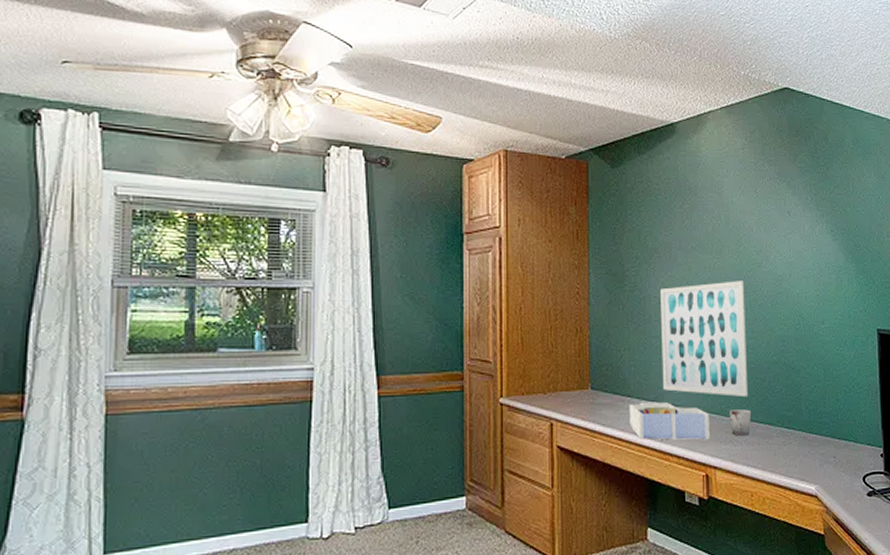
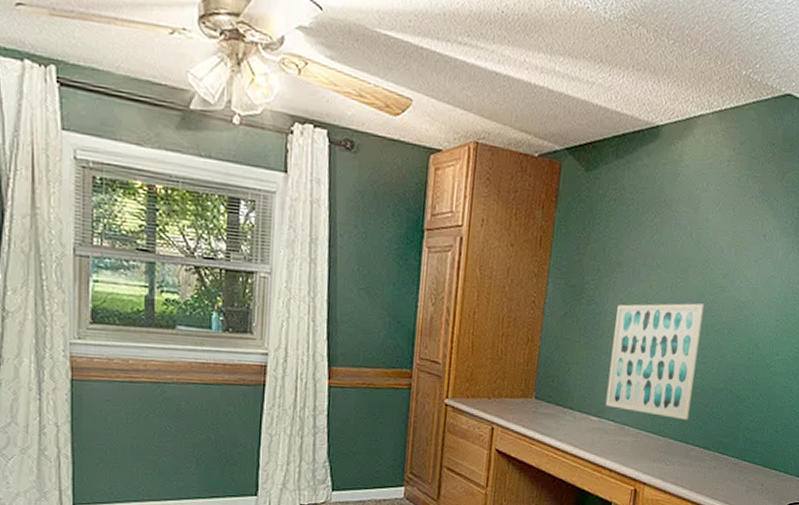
desk organizer: present [629,401,710,440] -> none [568,415,647,456]
cup: present [729,409,752,436] -> none [666,431,689,457]

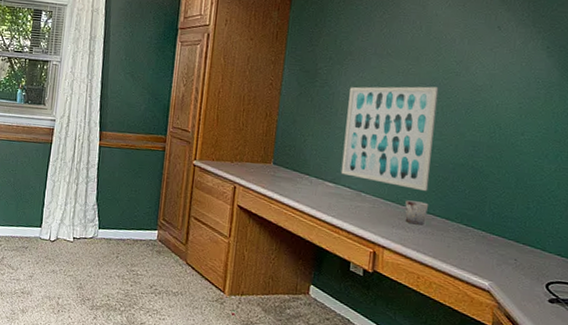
cup: none [666,431,689,457] -> present [405,200,429,226]

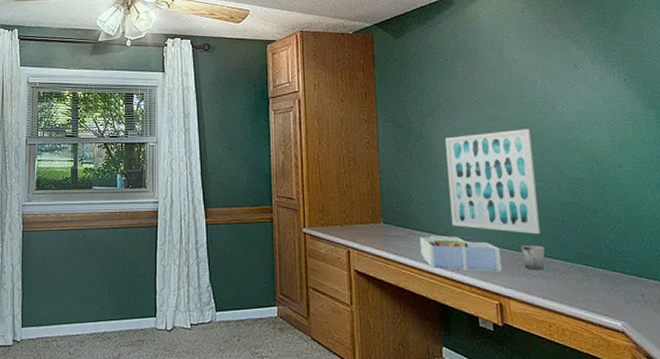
desk organizer: none [305,181,384,222] -> present [420,235,502,271]

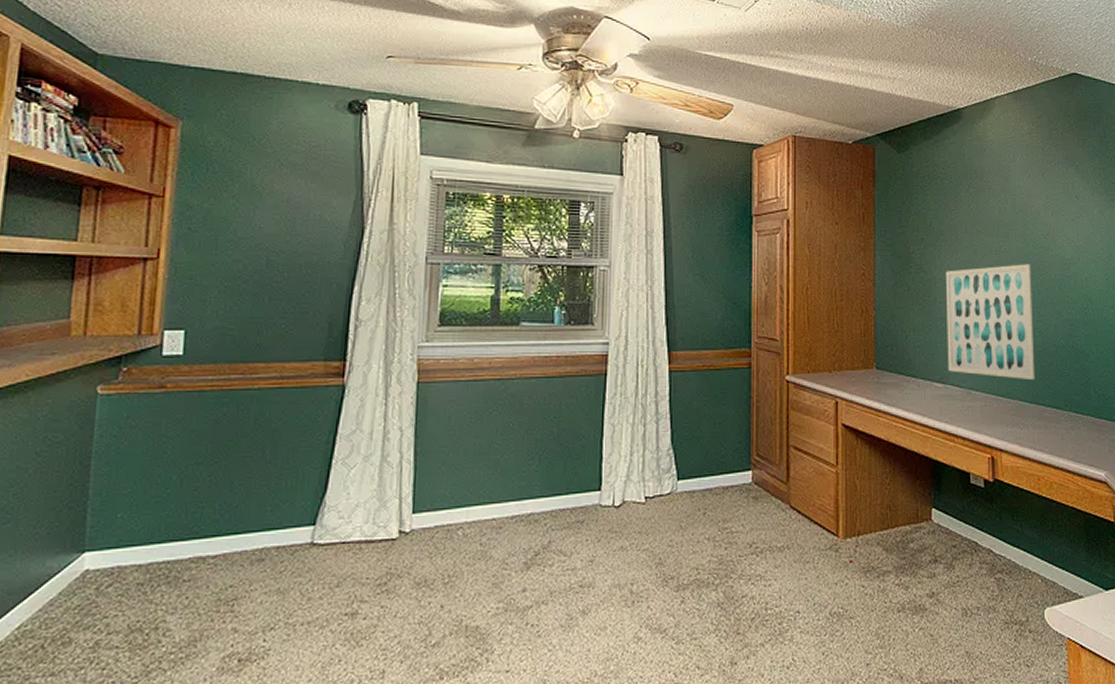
desk organizer: present [420,235,502,271] -> none [914,382,996,421]
cup: present [521,246,545,270] -> none [1016,393,1039,419]

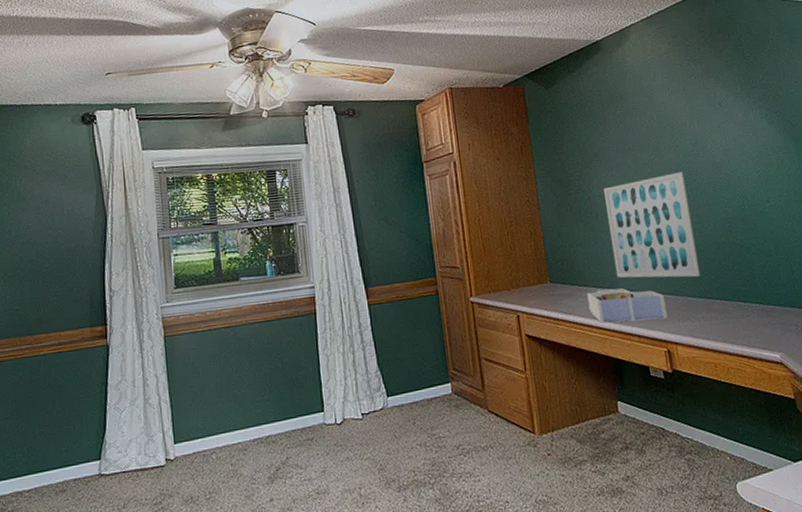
desk organizer: none [914,382,996,421] -> present [587,287,668,323]

